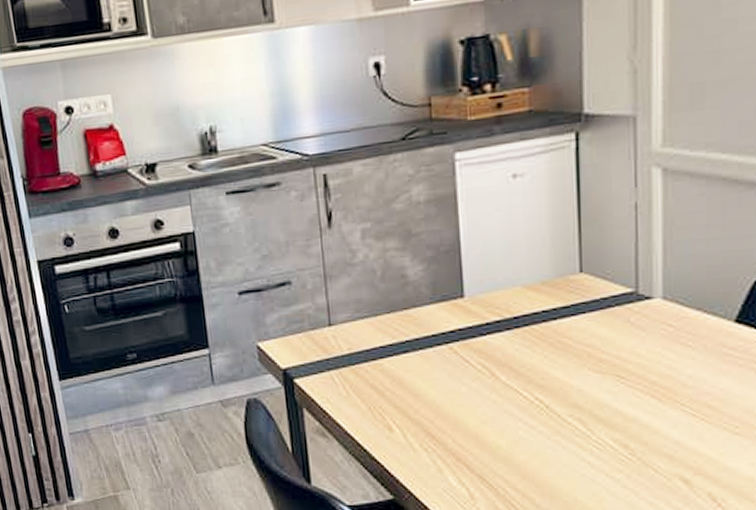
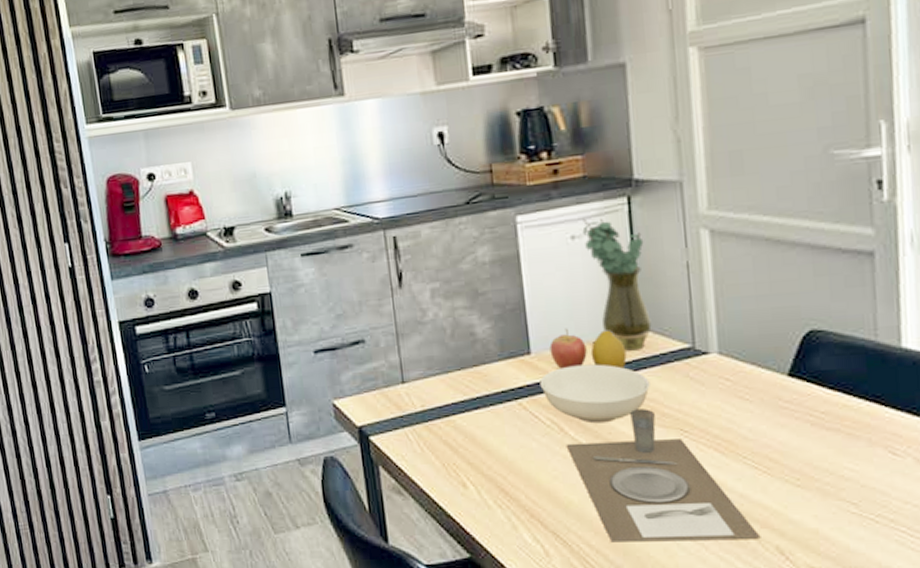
bowl: none [472,308,588,369] -> present [539,364,650,424]
fruit: none [484,271,523,313] -> present [549,328,587,369]
place setting: none [496,354,693,487] -> present [566,409,761,542]
vase: none [525,155,593,295] -> present [582,218,652,351]
fruit: none [527,273,565,313] -> present [590,330,627,369]

